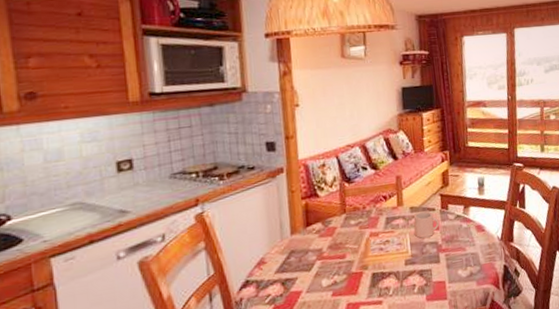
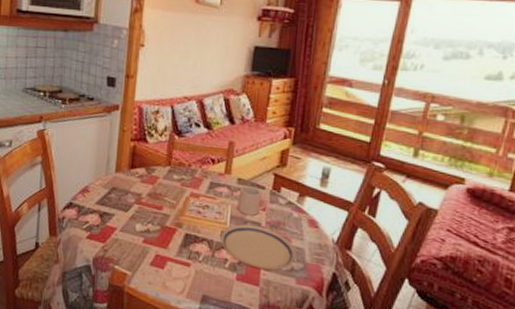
plate: none [404,244,473,285] -> present [220,224,297,271]

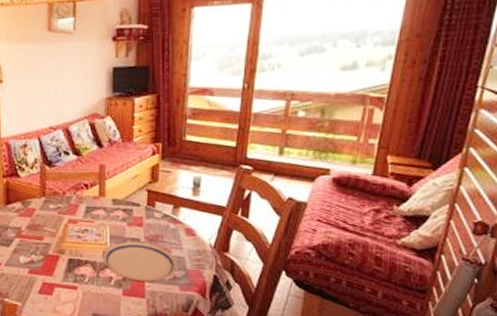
mug: present [237,186,268,216] -> none [115,205,144,234]

